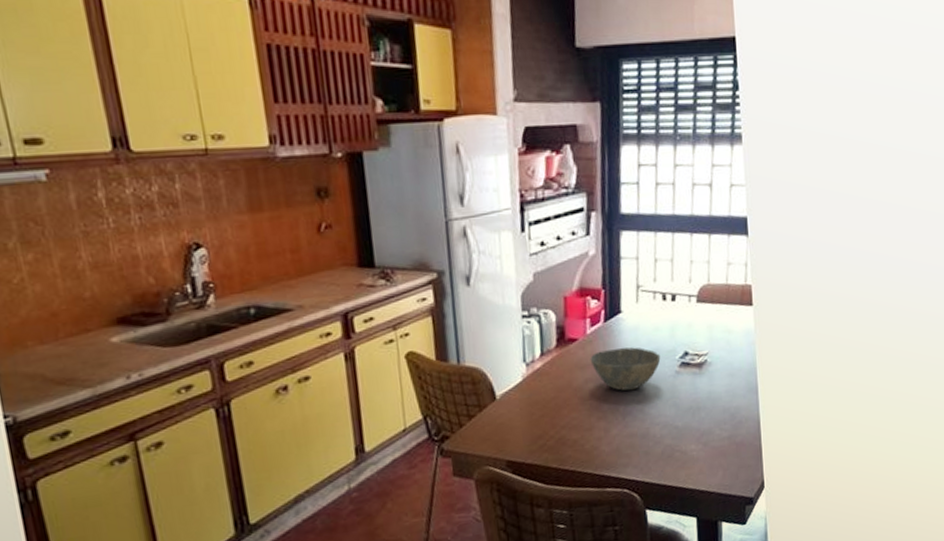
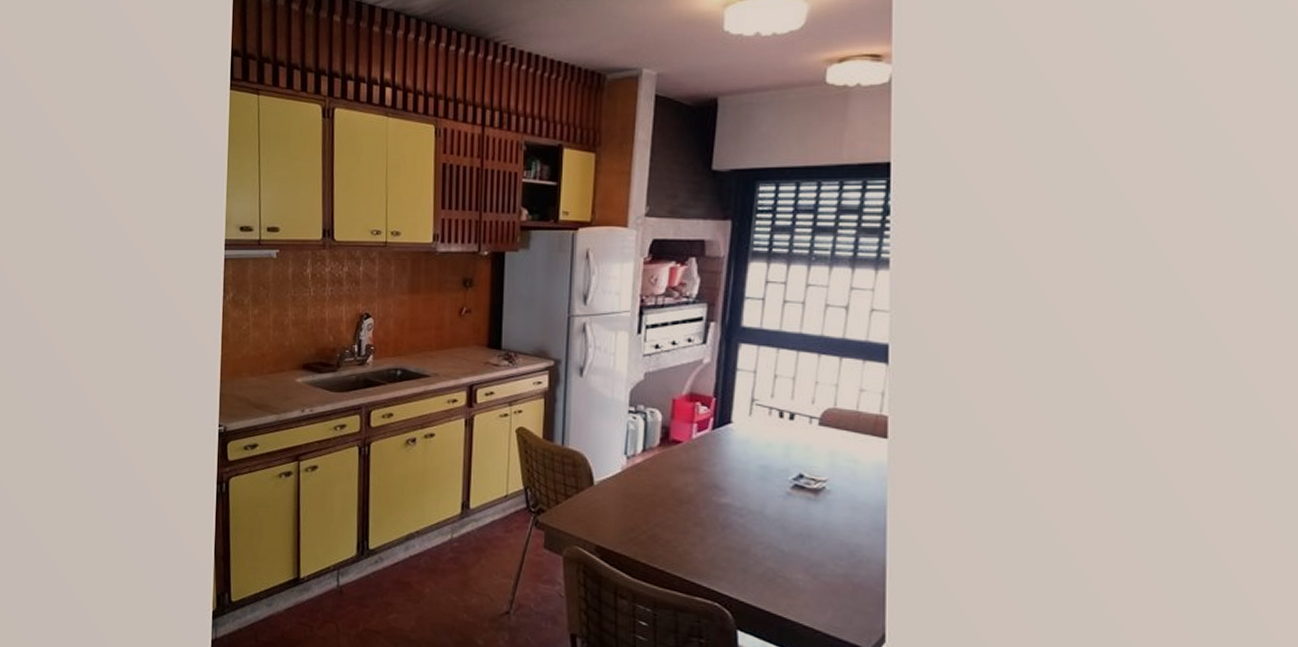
bowl: present [590,347,661,391] -> none [693,457,771,503]

